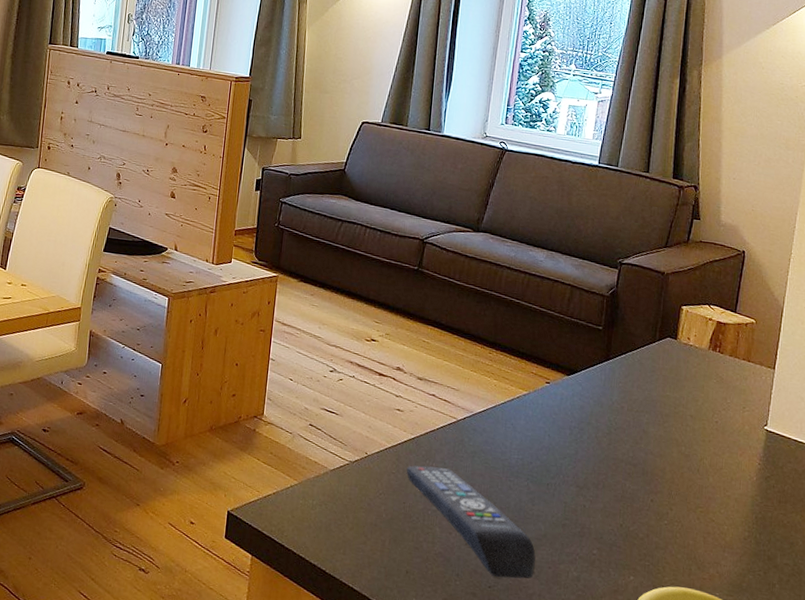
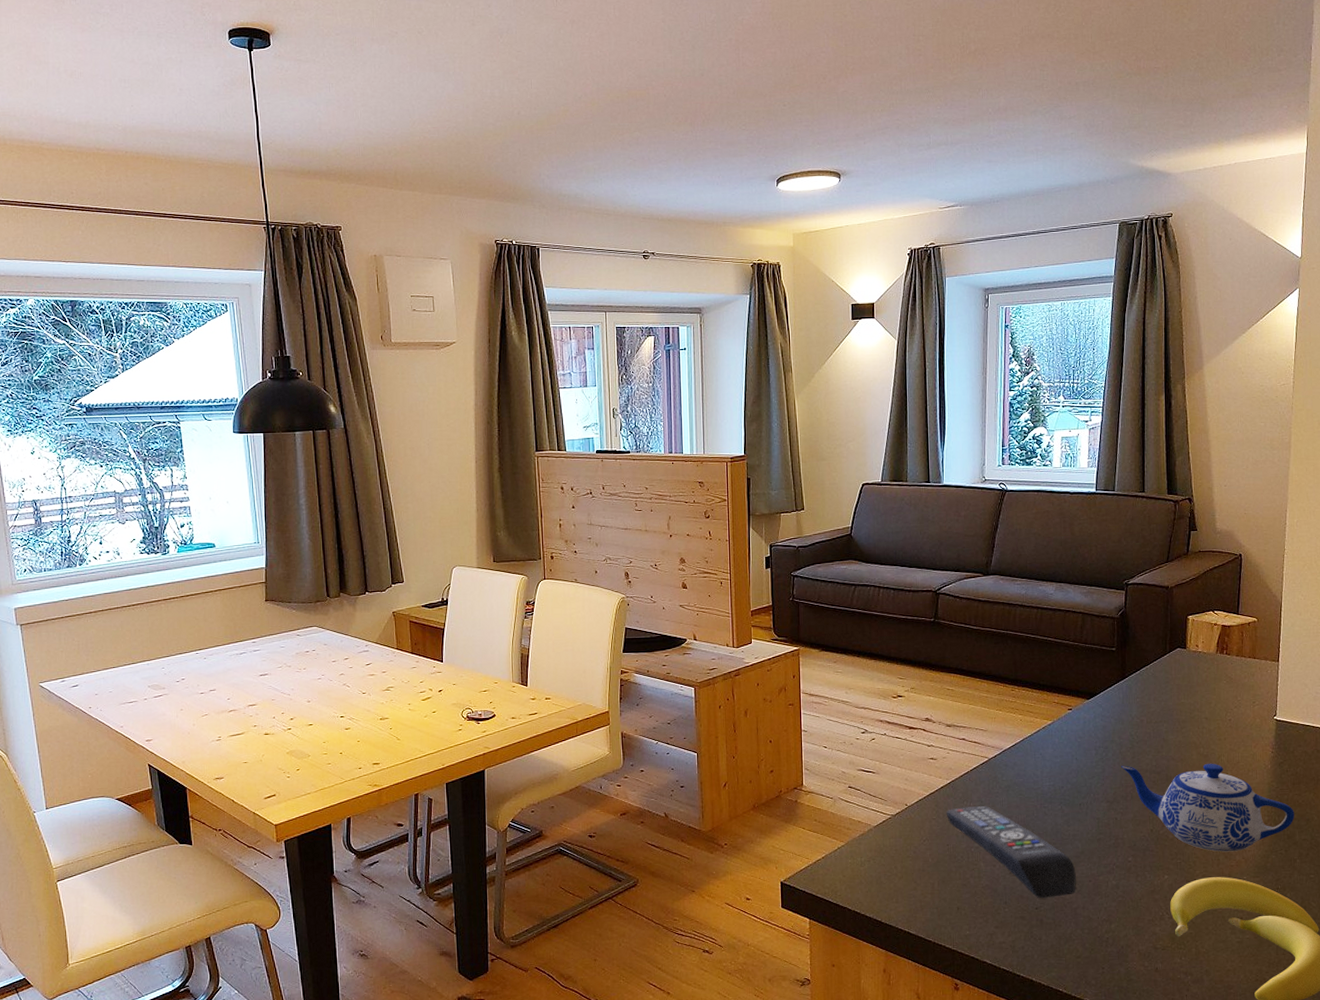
teapot: none [595,450,778,564] -> present [1121,763,1294,852]

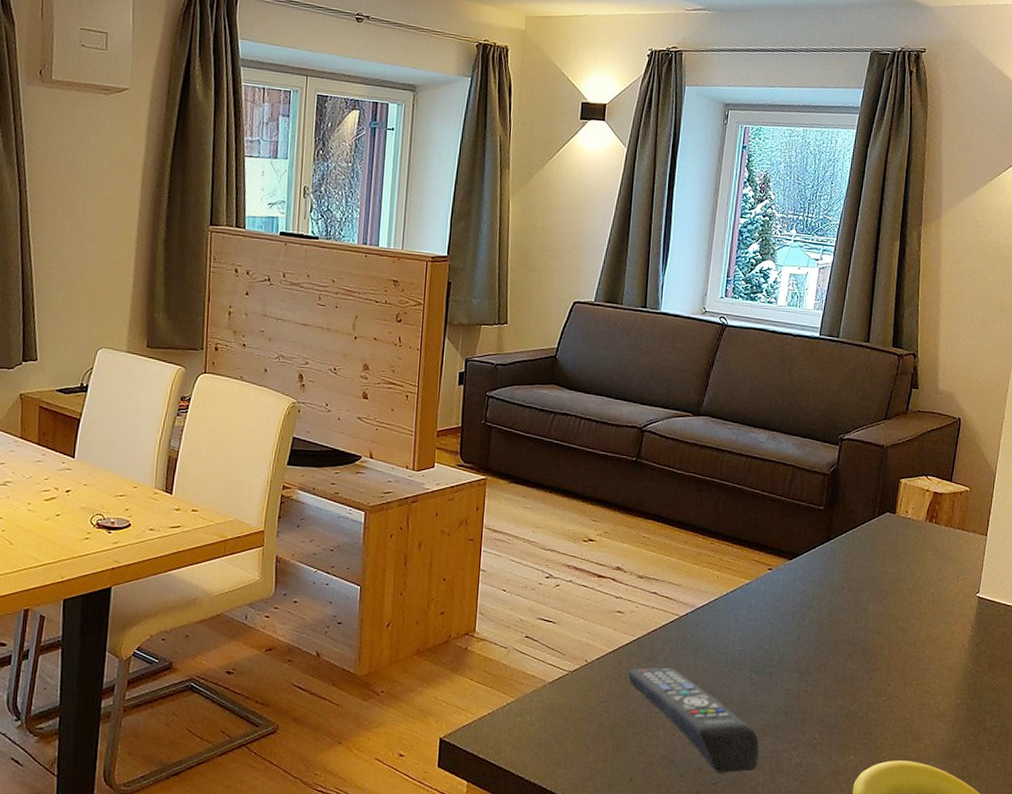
teapot: present [1121,763,1294,852] -> none [817,634,987,735]

